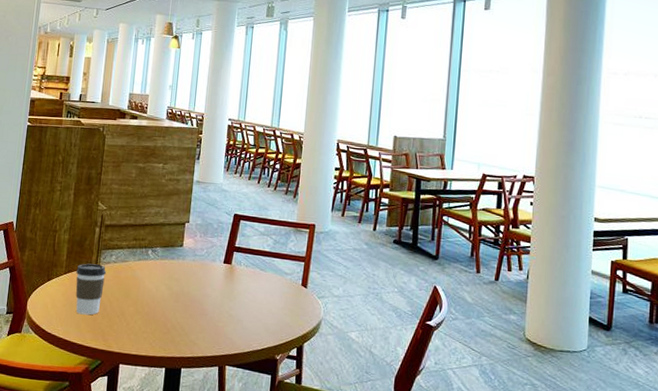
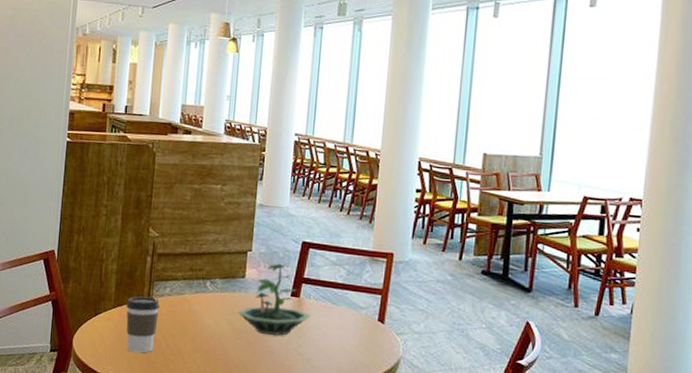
terrarium: none [176,233,241,299] -> present [238,262,311,336]

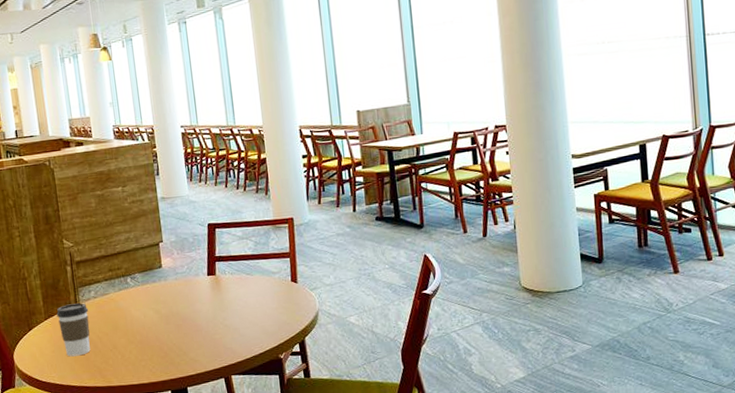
terrarium: present [238,262,311,336] -> none [162,246,230,315]

